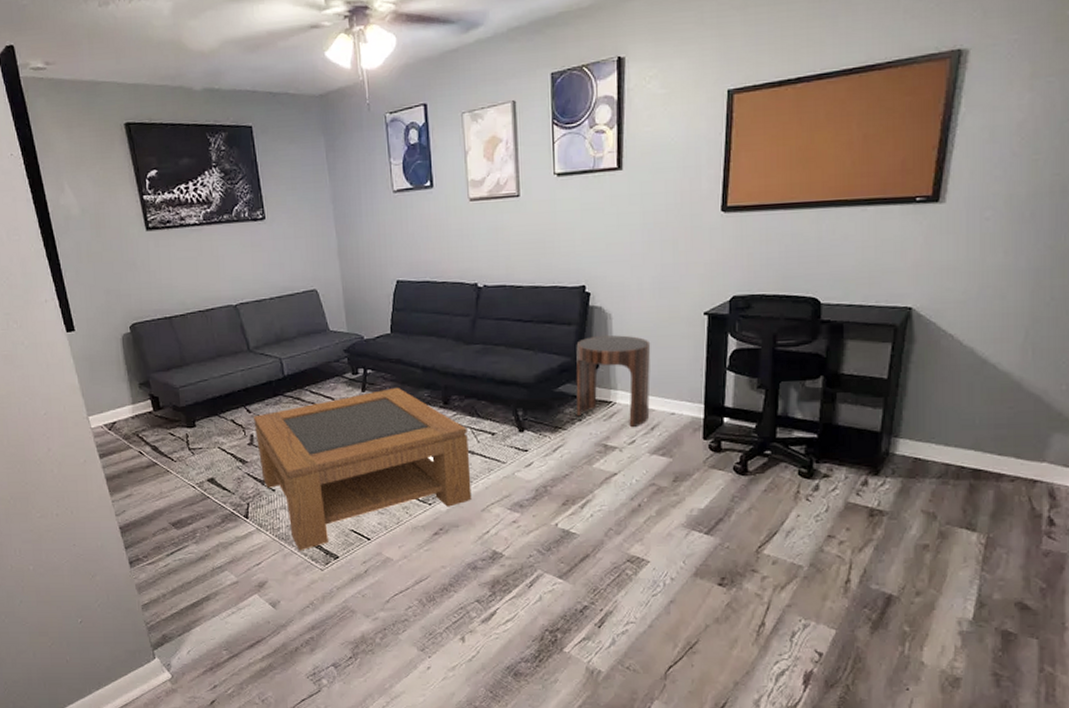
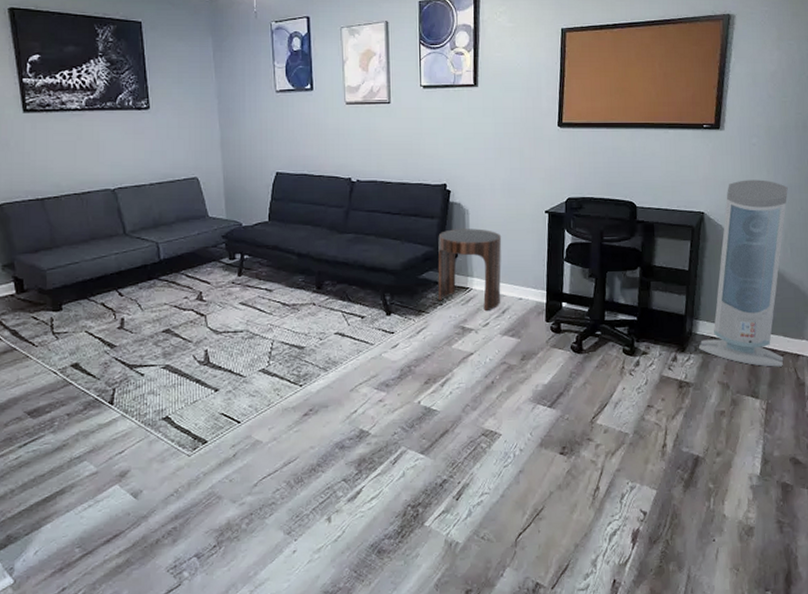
coffee table: present [253,387,472,551] -> none [124,272,341,437]
air purifier: none [896,263,1033,495] -> present [698,179,788,367]

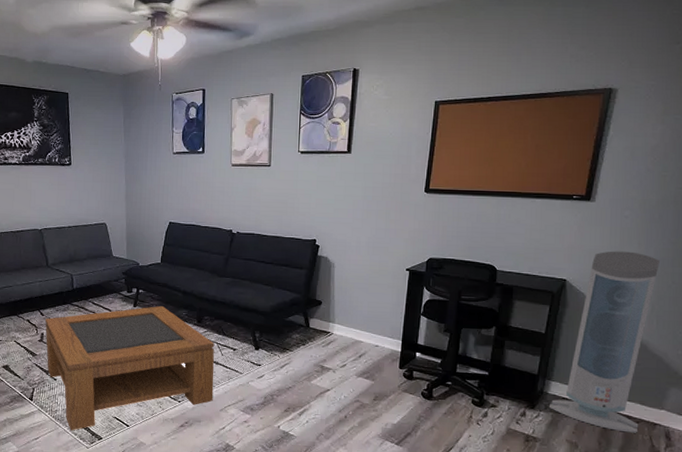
coffee table: none [124,272,341,437] -> present [45,305,214,431]
side table: present [438,228,502,312] -> none [302,280,364,354]

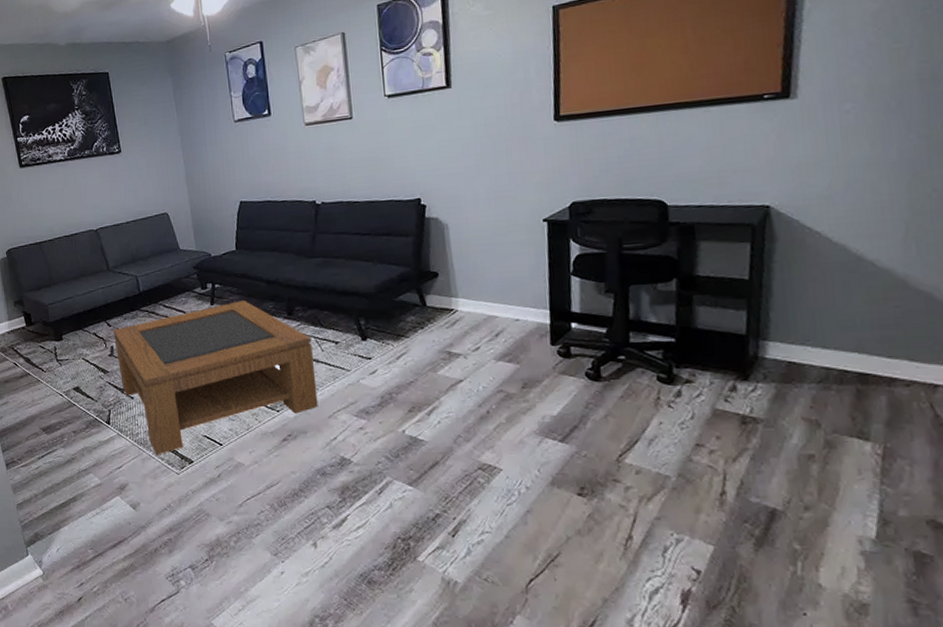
air purifier: present [548,251,660,433] -> none [768,156,910,401]

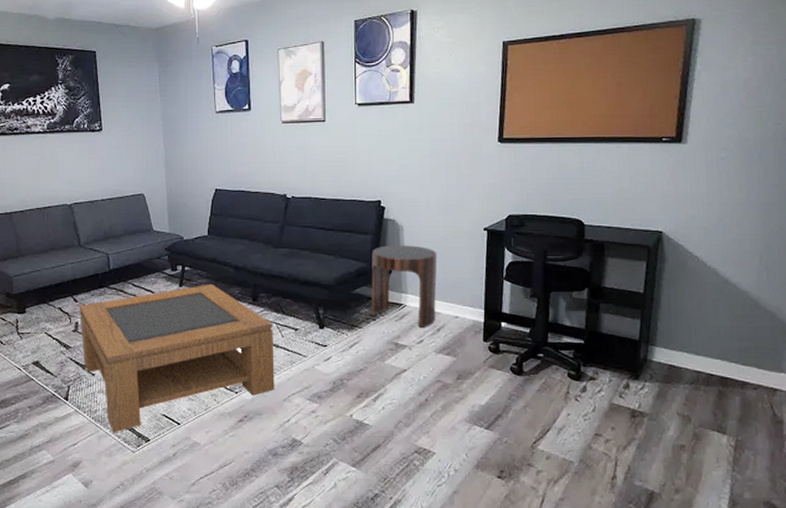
side table: none [414,244,493,335] -> present [371,245,438,329]

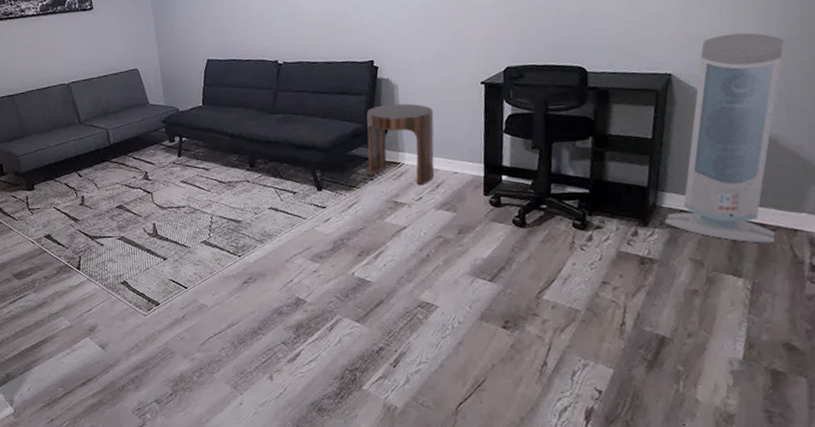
coffee table: present [79,283,275,433] -> none [83,152,277,299]
air purifier: none [654,196,764,401] -> present [664,32,784,243]

